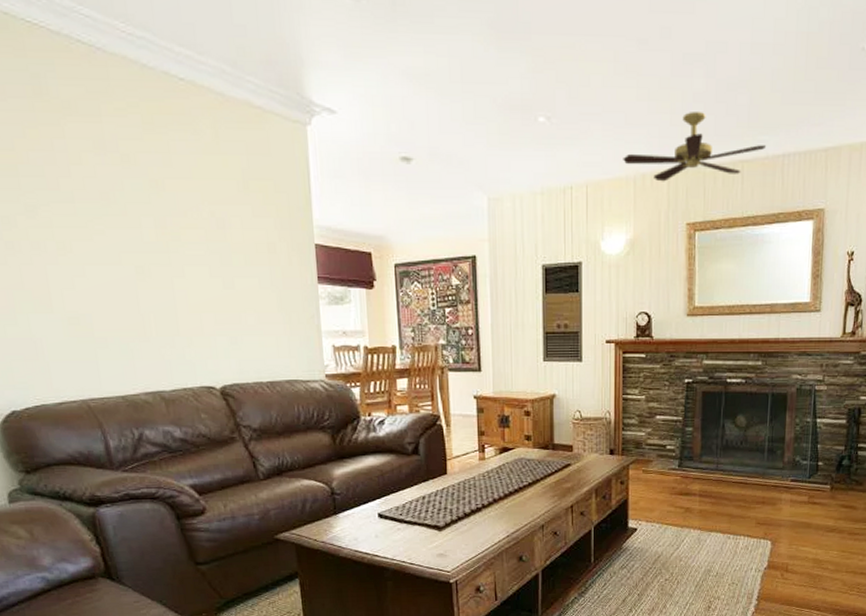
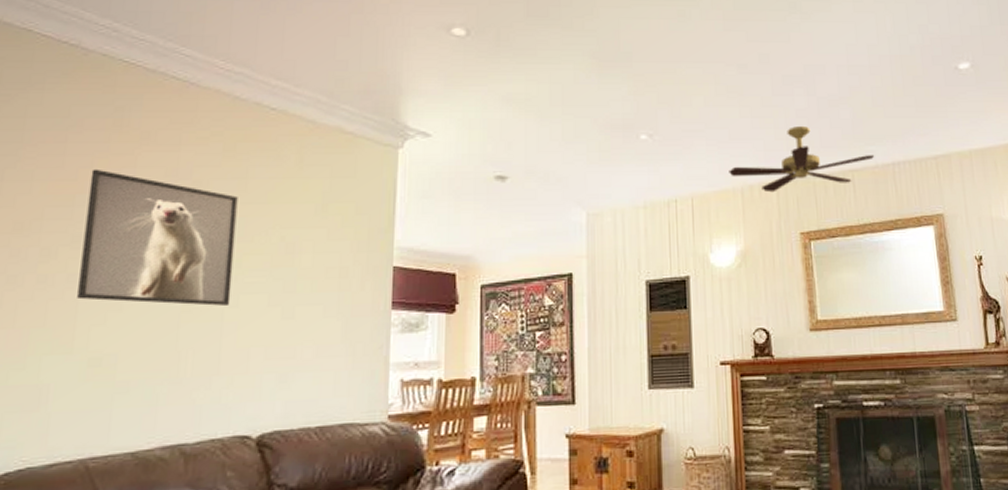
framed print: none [25,139,177,275] -> present [77,169,238,306]

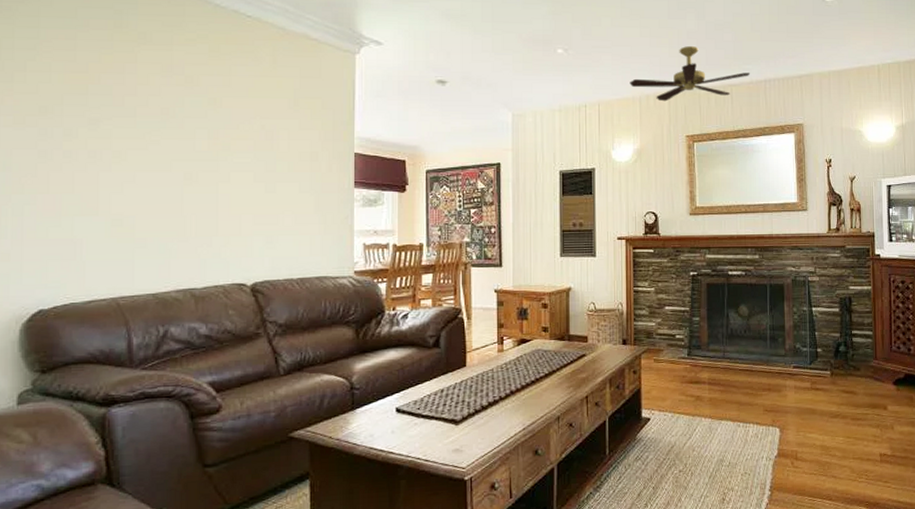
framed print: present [77,169,238,306] -> none [98,63,224,180]

